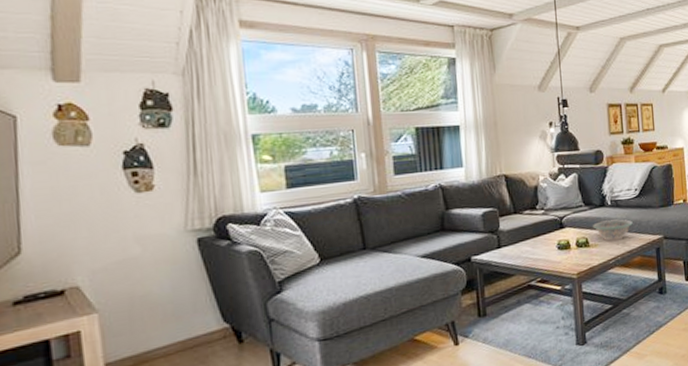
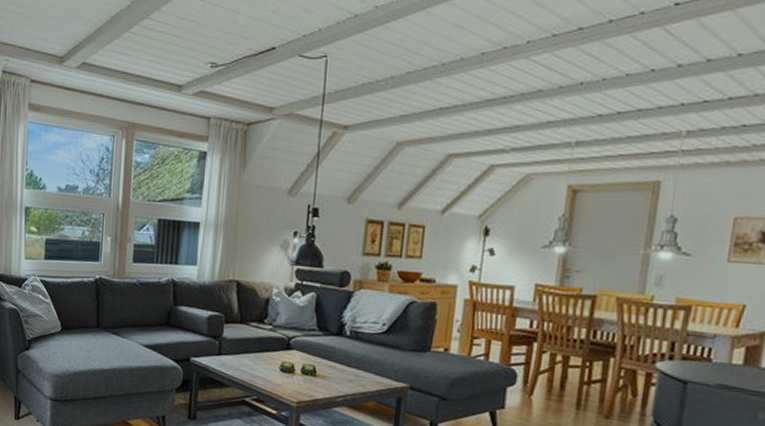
decorative bowl: present [592,219,633,242] -> none [323,351,373,379]

